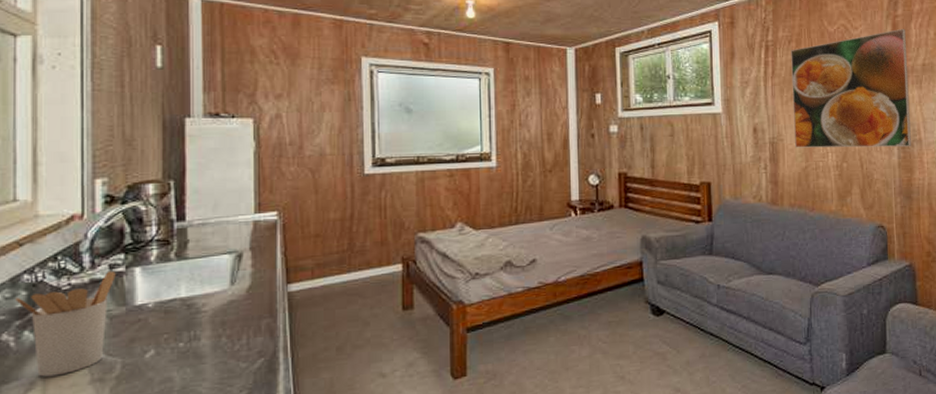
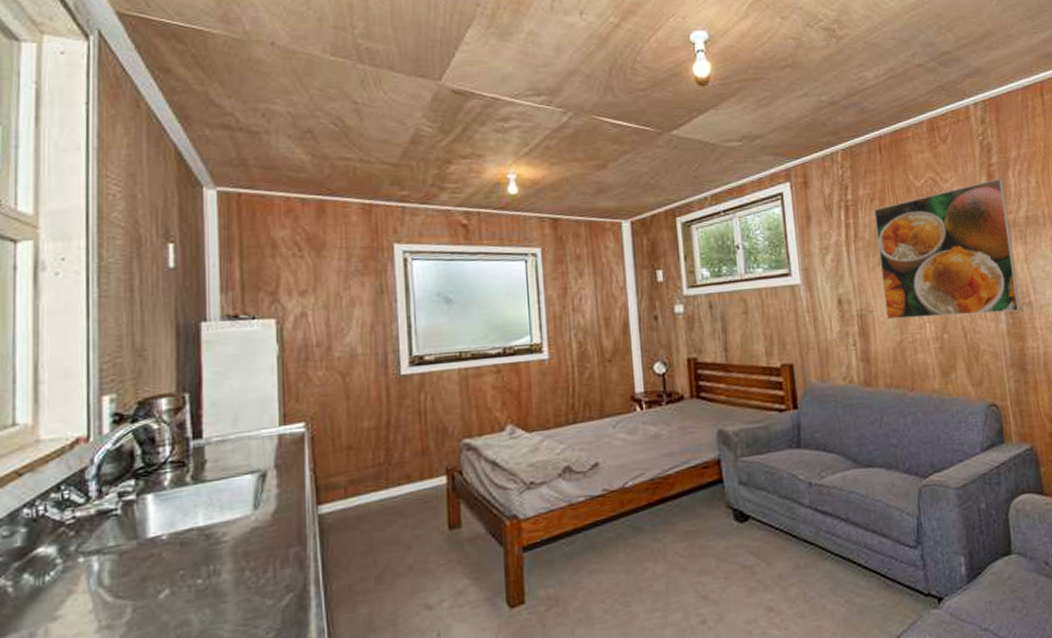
utensil holder: present [15,270,116,377] -> none [14,499,125,627]

